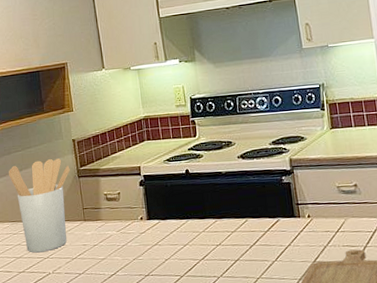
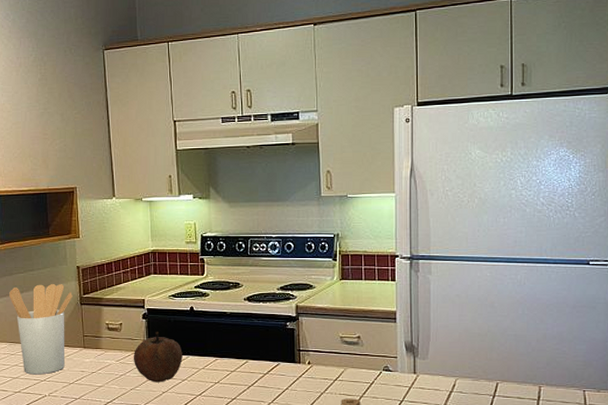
fruit: none [133,197,183,250] -> present [133,331,183,383]

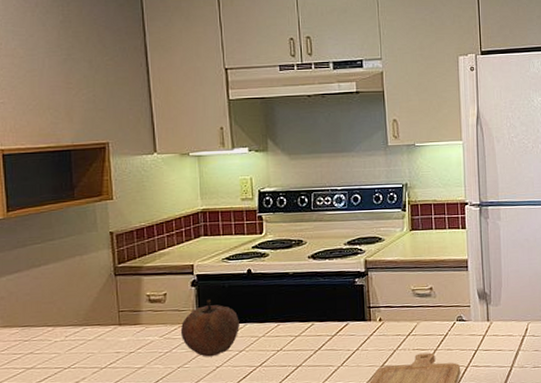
utensil holder: present [9,284,73,375] -> none [22,253,105,363]

